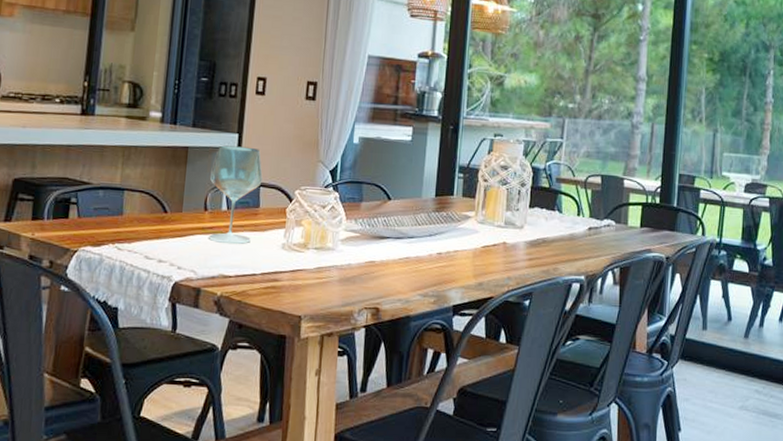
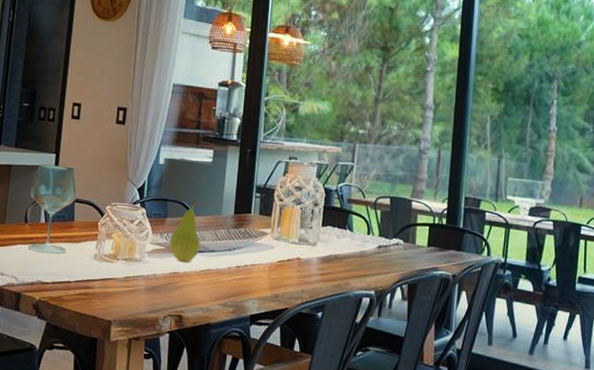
fruit: none [365,181,399,250] -> present [169,199,201,262]

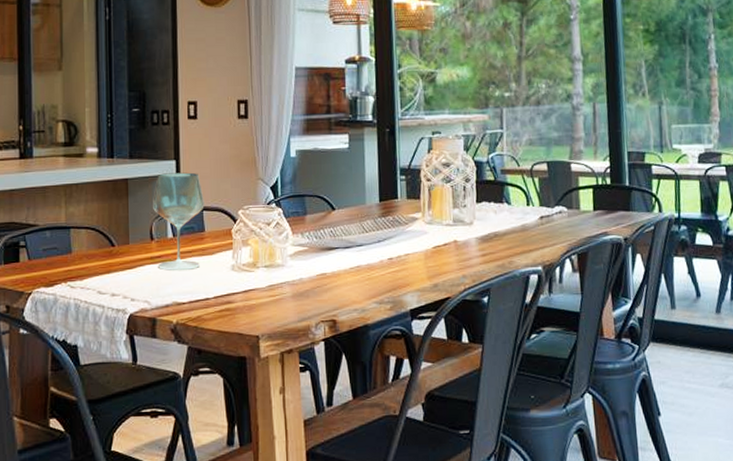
fruit: present [169,199,201,262] -> none [312,191,347,261]

